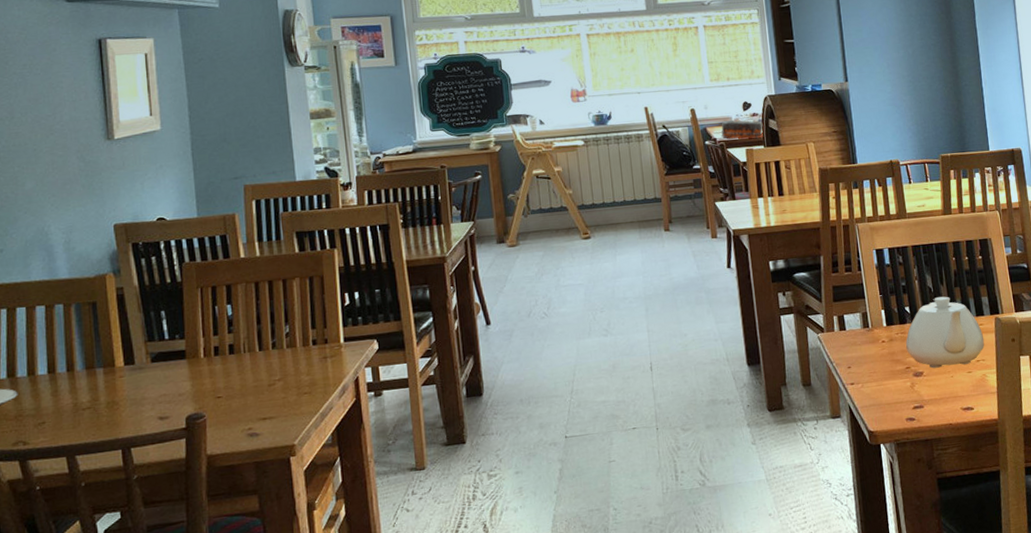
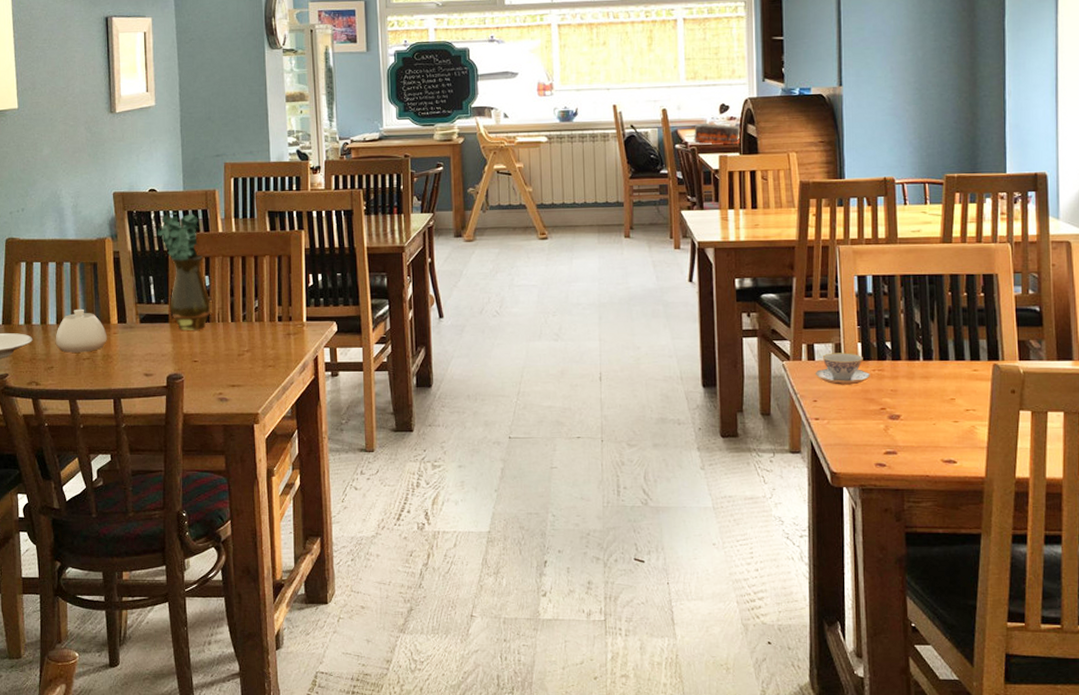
sugar bowl: none [46,353,112,404] -> present [55,308,107,353]
vase: none [168,237,235,366] -> present [157,208,211,330]
teacup: none [847,320,895,351] -> present [815,353,870,385]
teapot: present [905,296,985,368] -> none [882,333,978,413]

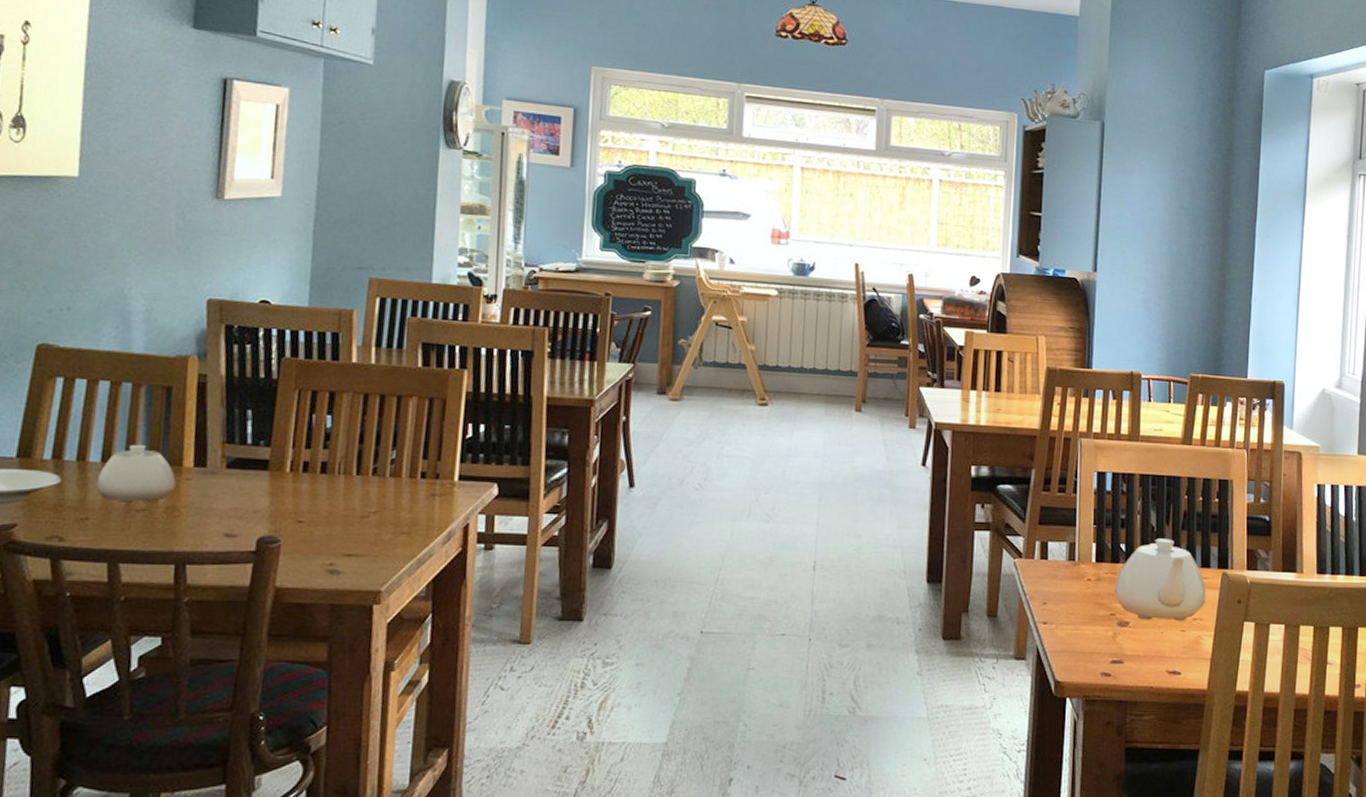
vase: present [157,208,211,330] -> none [264,326,331,482]
teacup: present [815,353,870,385] -> none [1046,552,1102,588]
teapot: none [882,333,978,413] -> present [1113,537,1206,621]

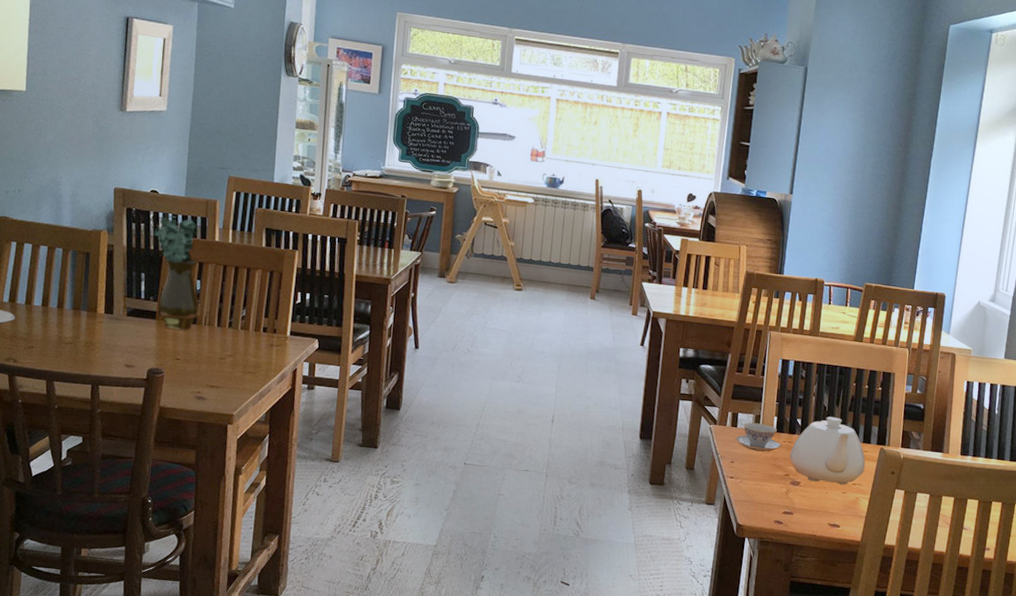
sugar bowl: present [95,444,176,502] -> none [38,294,92,337]
vase: none [264,326,331,482] -> present [153,210,200,330]
chocolate cake: present [939,295,990,321] -> none [661,208,703,231]
teacup: none [1046,552,1102,588] -> present [735,422,781,452]

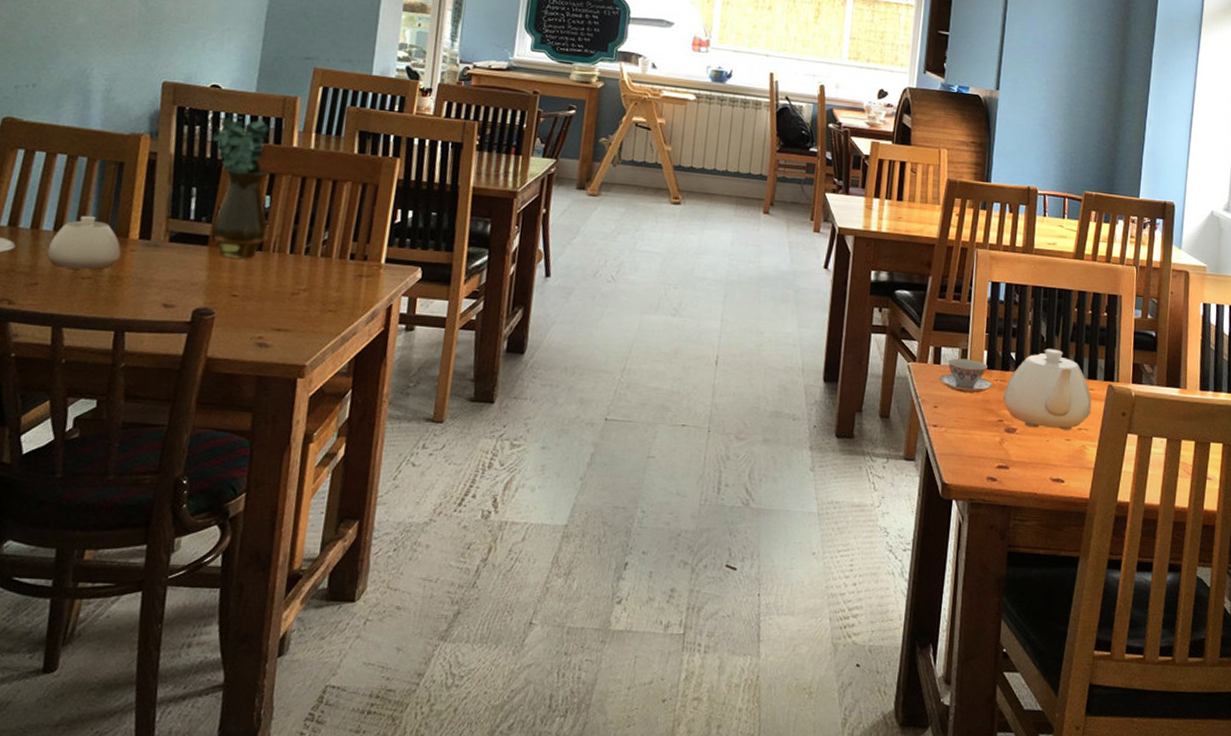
sugar bowl: none [38,294,92,337] -> present [46,215,122,270]

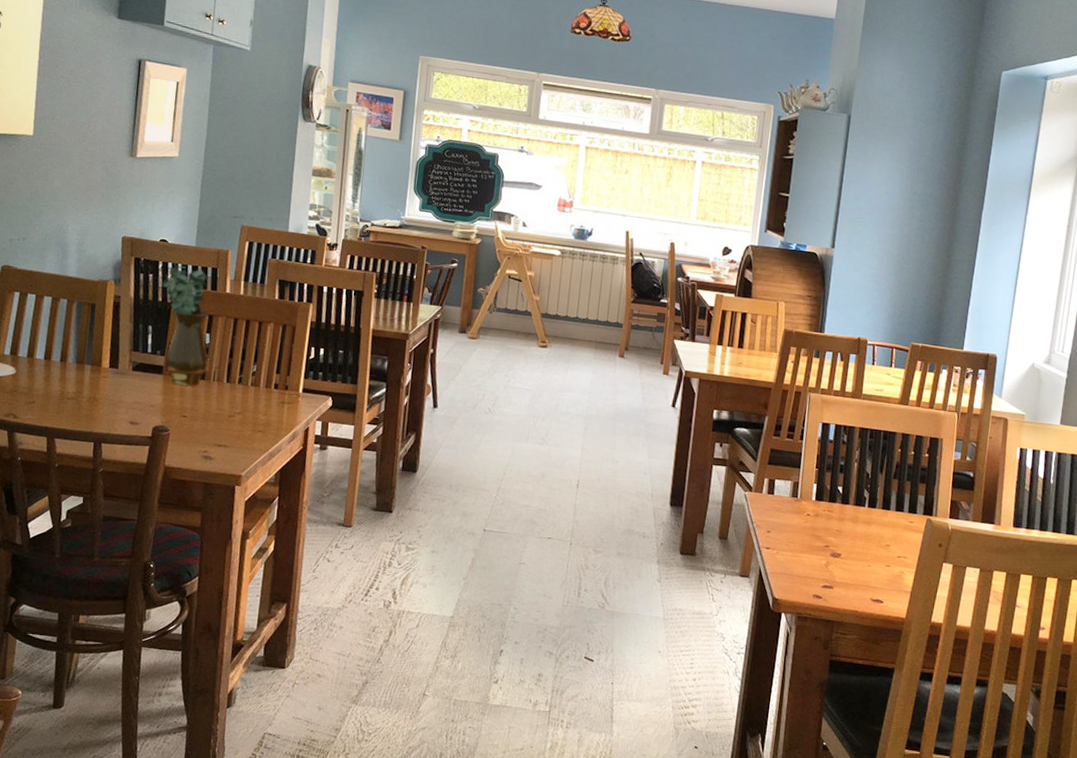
sugar bowl: present [46,215,122,270] -> none [40,347,96,392]
teacup: present [938,358,992,394] -> none [772,489,820,521]
teapot: present [1002,348,1092,430] -> none [829,484,911,558]

